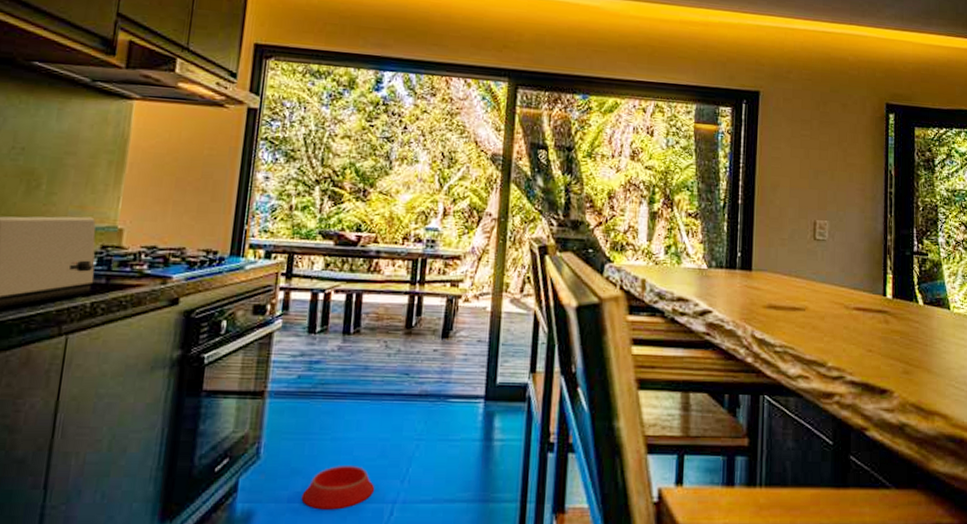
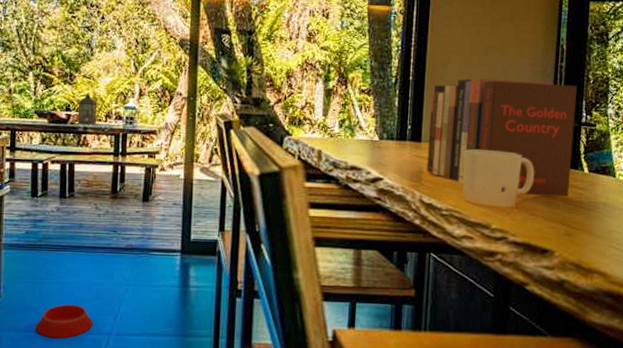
lantern: none [369,211,394,249] -> present [77,93,98,126]
books: none [758,203,907,332] -> present [426,78,577,198]
mug: none [795,279,869,344] -> present [462,149,534,208]

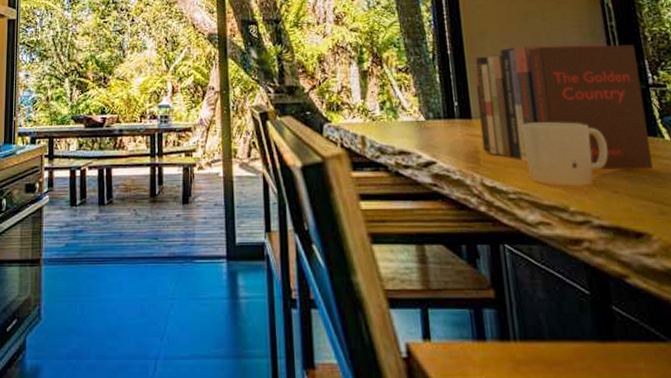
pet bowl: present [35,304,93,339] -> none [78,325,138,366]
lantern: present [77,93,98,126] -> none [112,95,132,128]

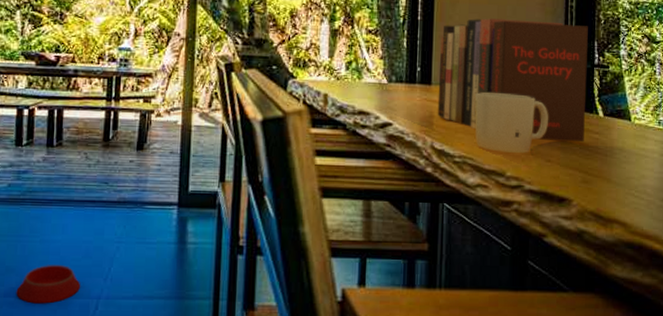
pet bowl: none [78,325,138,366] -> present [16,265,80,304]

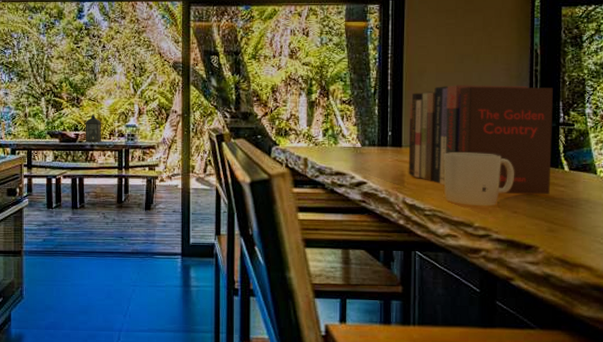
pet bowl: present [16,265,80,304] -> none [55,304,105,335]
lantern: none [67,33,90,68] -> present [84,114,102,144]

